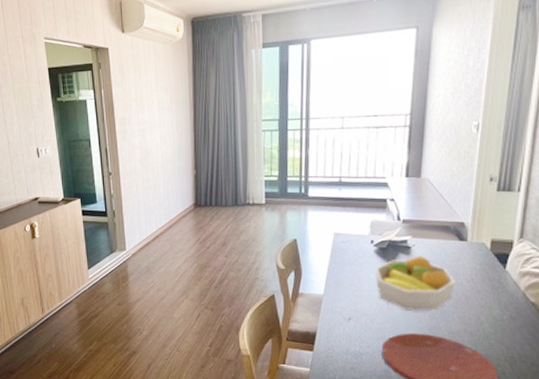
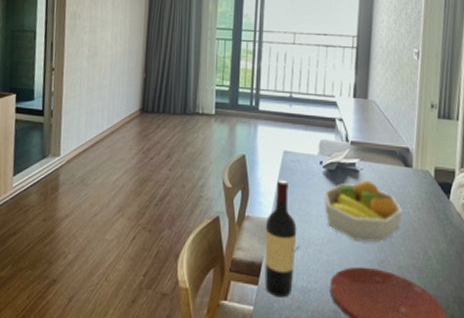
wine bottle: none [318,259,349,361] -> present [265,179,297,298]

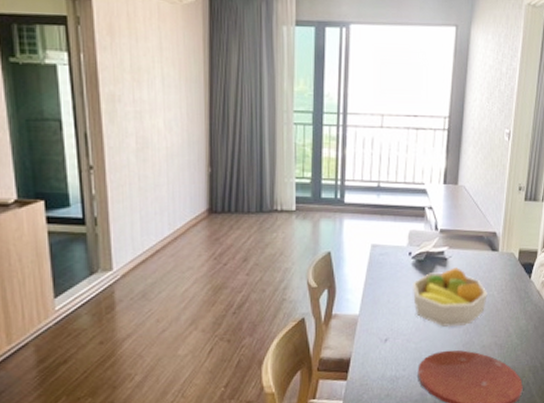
wine bottle: present [265,179,297,298] -> none [353,274,386,389]

